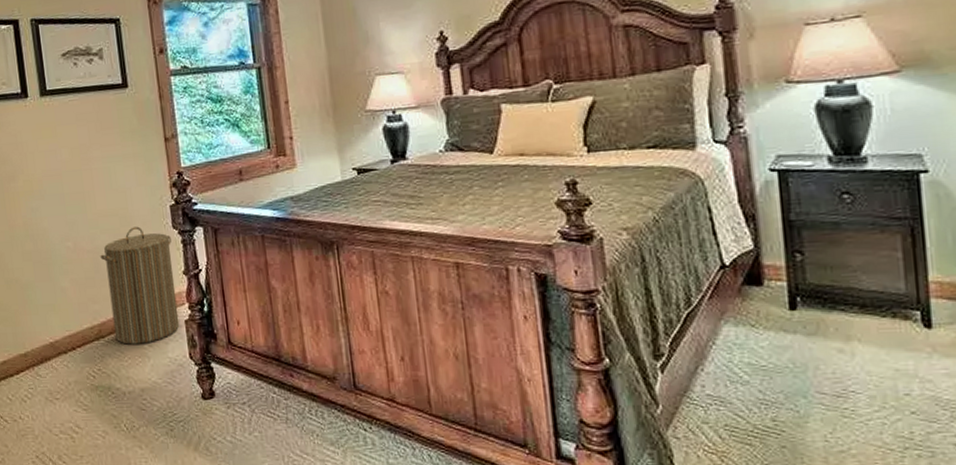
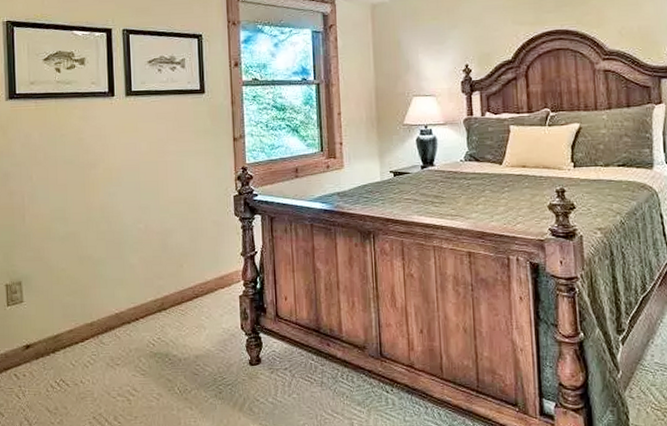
laundry hamper: present [100,226,180,345] -> none [168,213,234,316]

